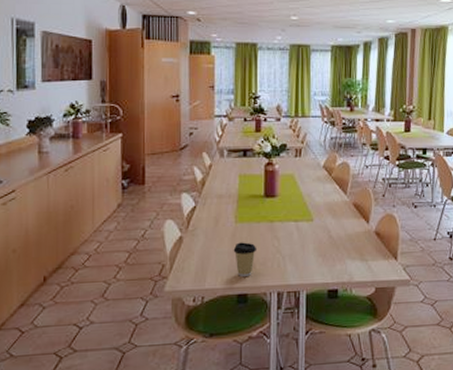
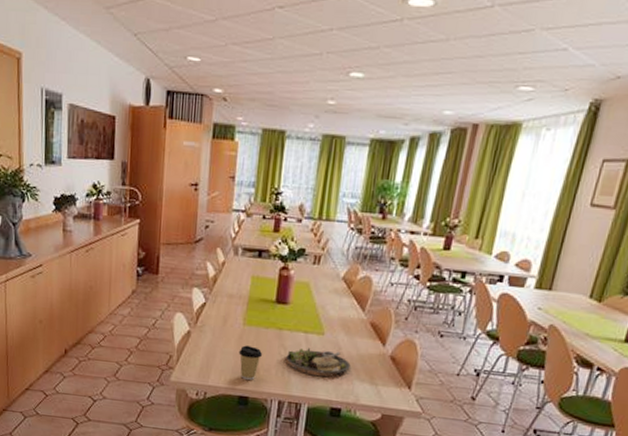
dinner plate: none [279,234,341,262] -> present [285,348,351,377]

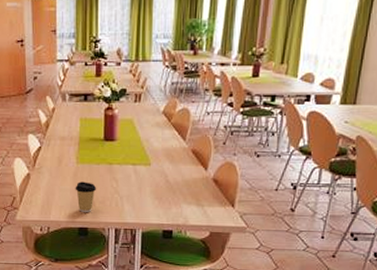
dinner plate: present [285,348,351,377] -> none [117,178,177,204]

